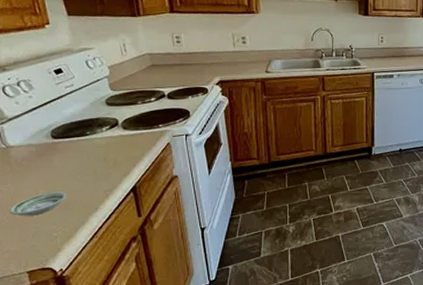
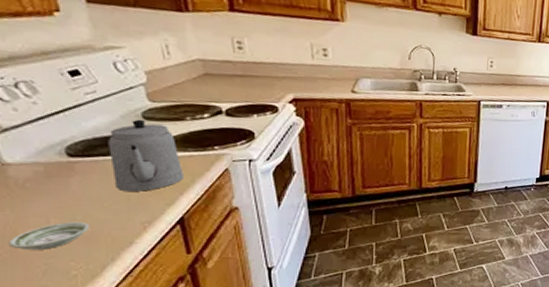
teapot: none [81,105,136,165] -> present [108,119,183,192]

